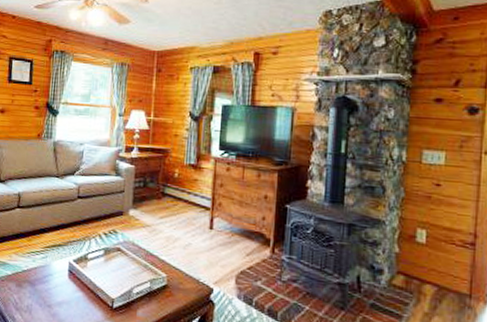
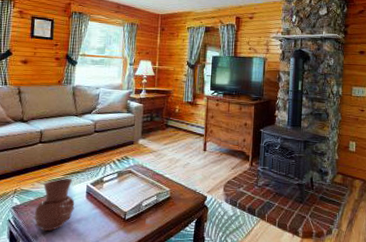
vase: none [11,251,56,313] -> present [34,178,75,232]

